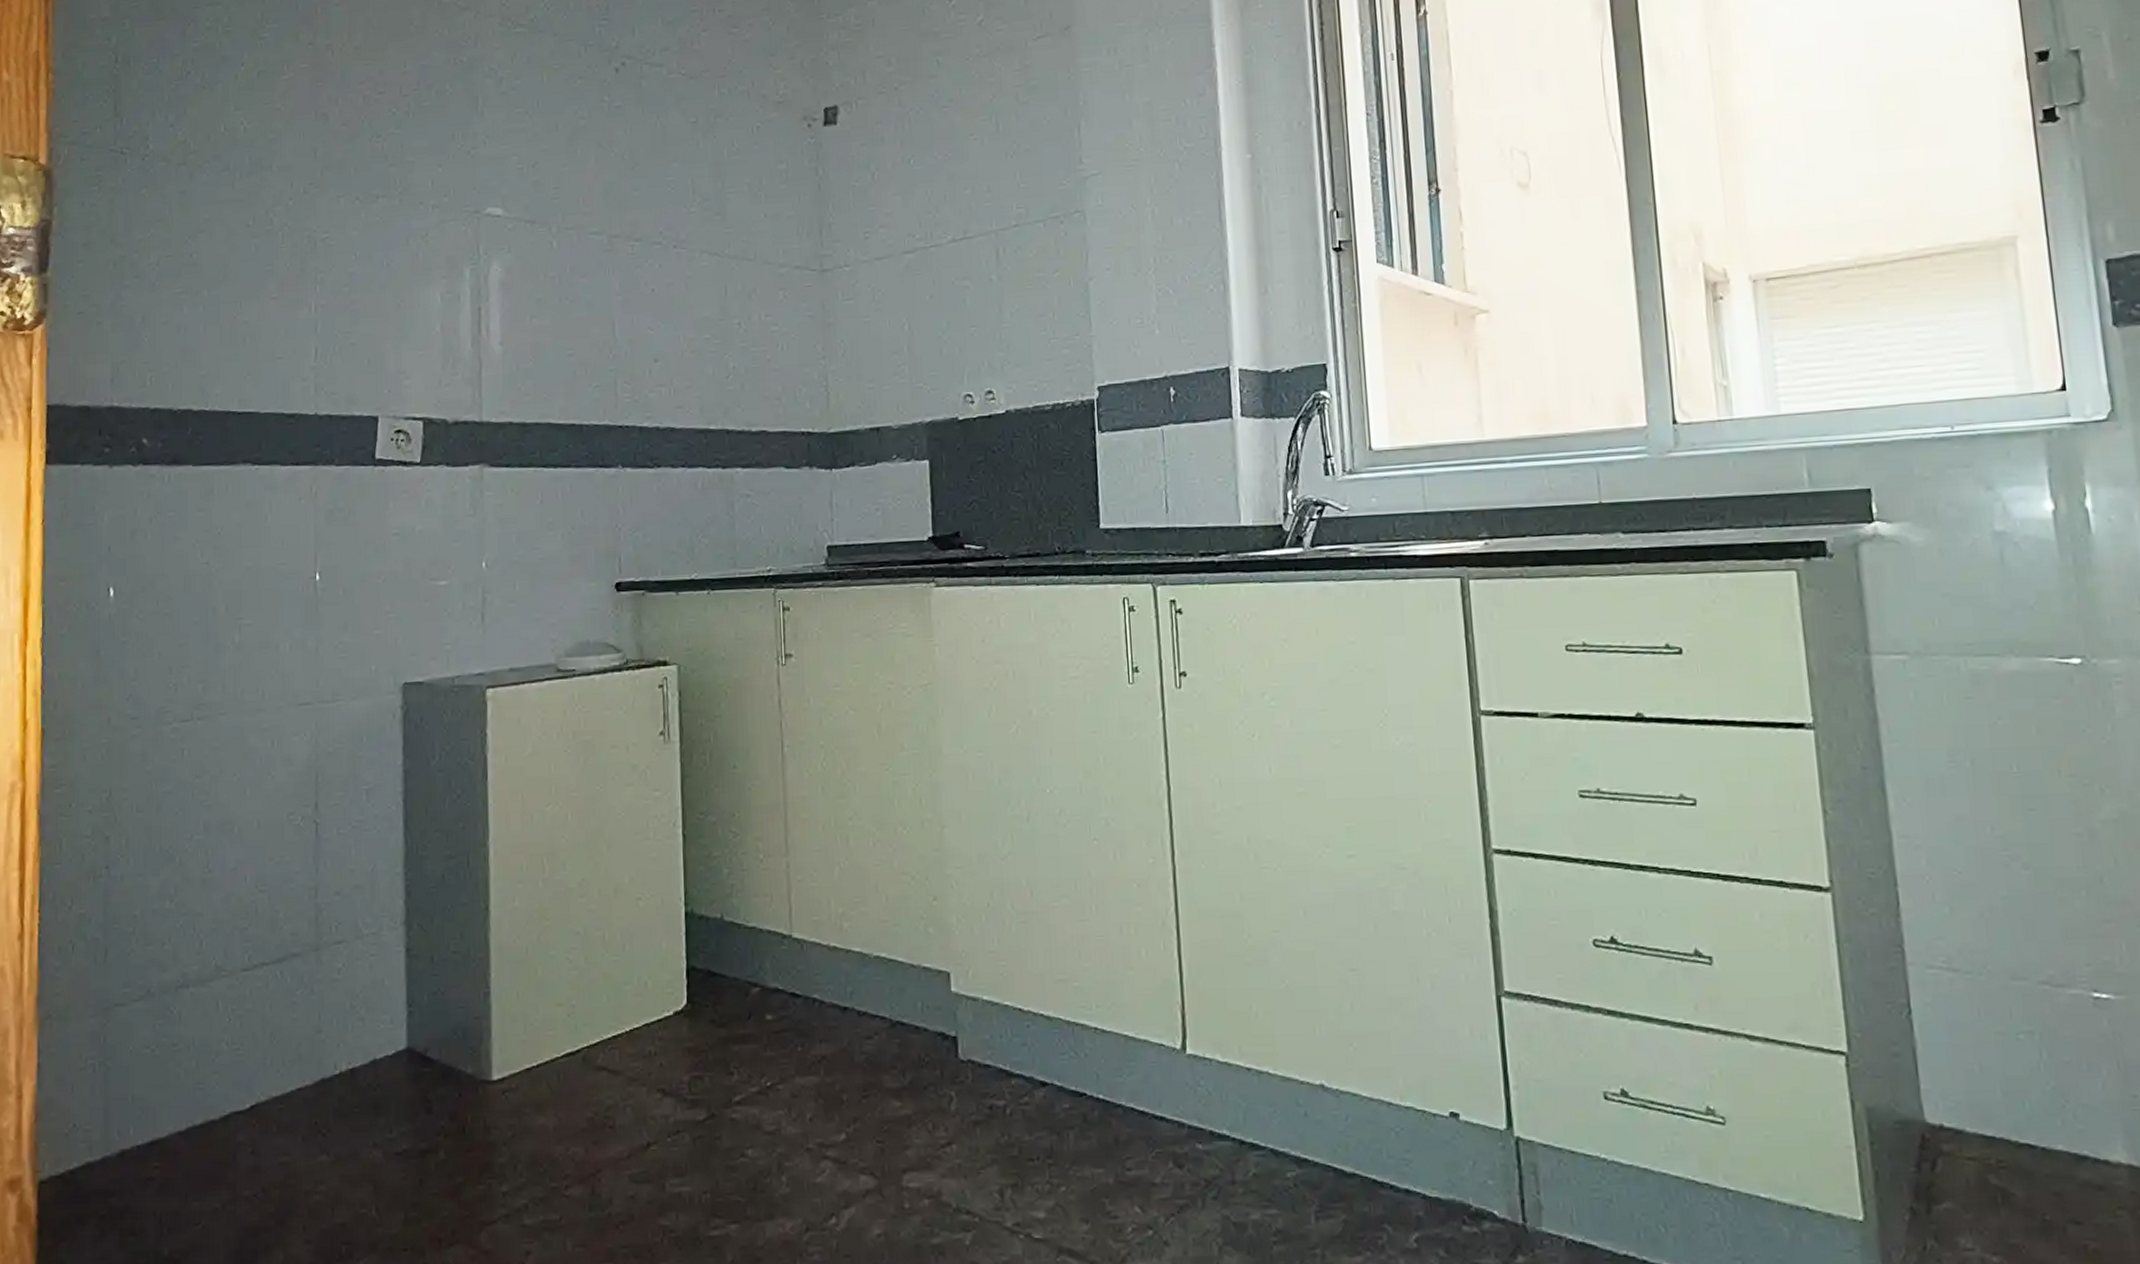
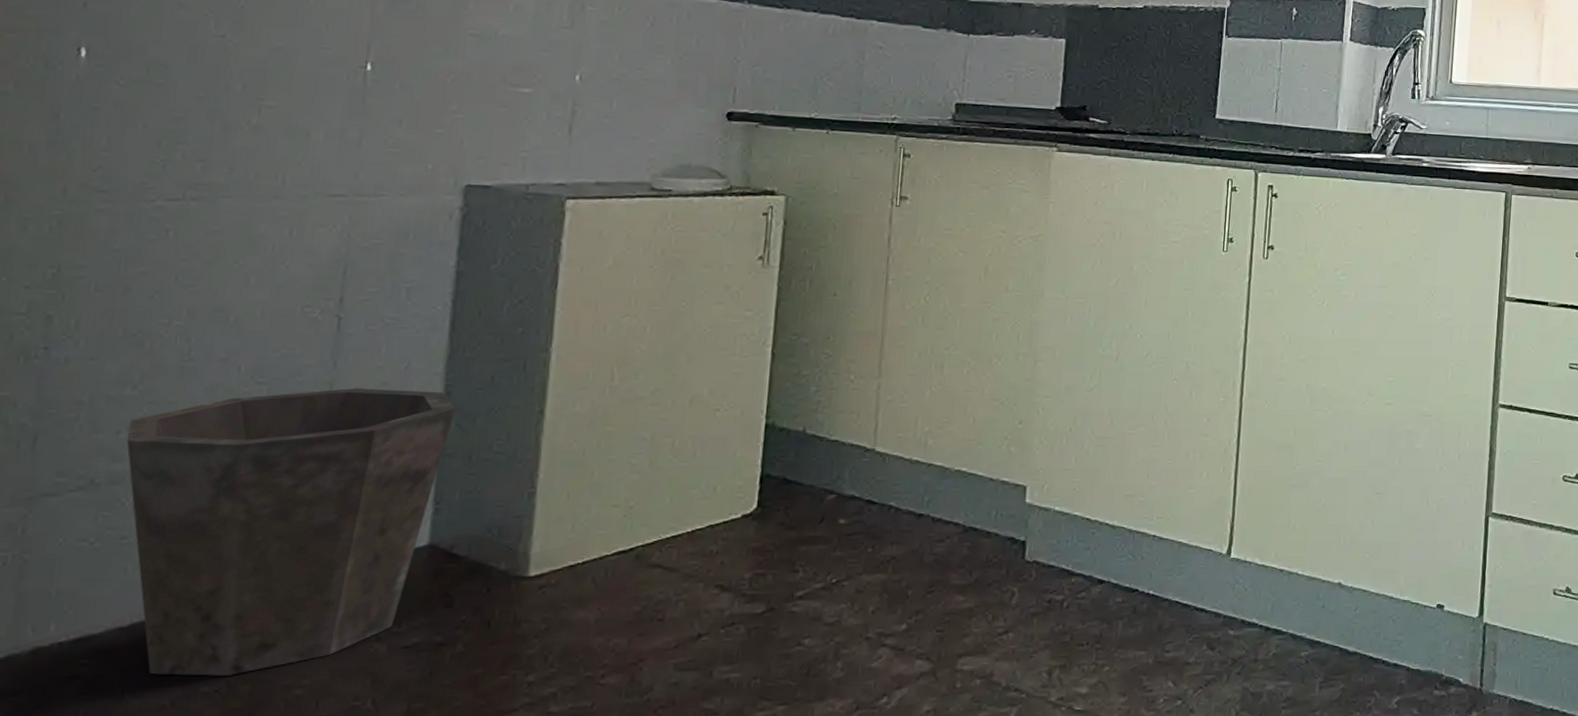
waste bin: none [170,891,416,1181] -> present [126,388,456,676]

